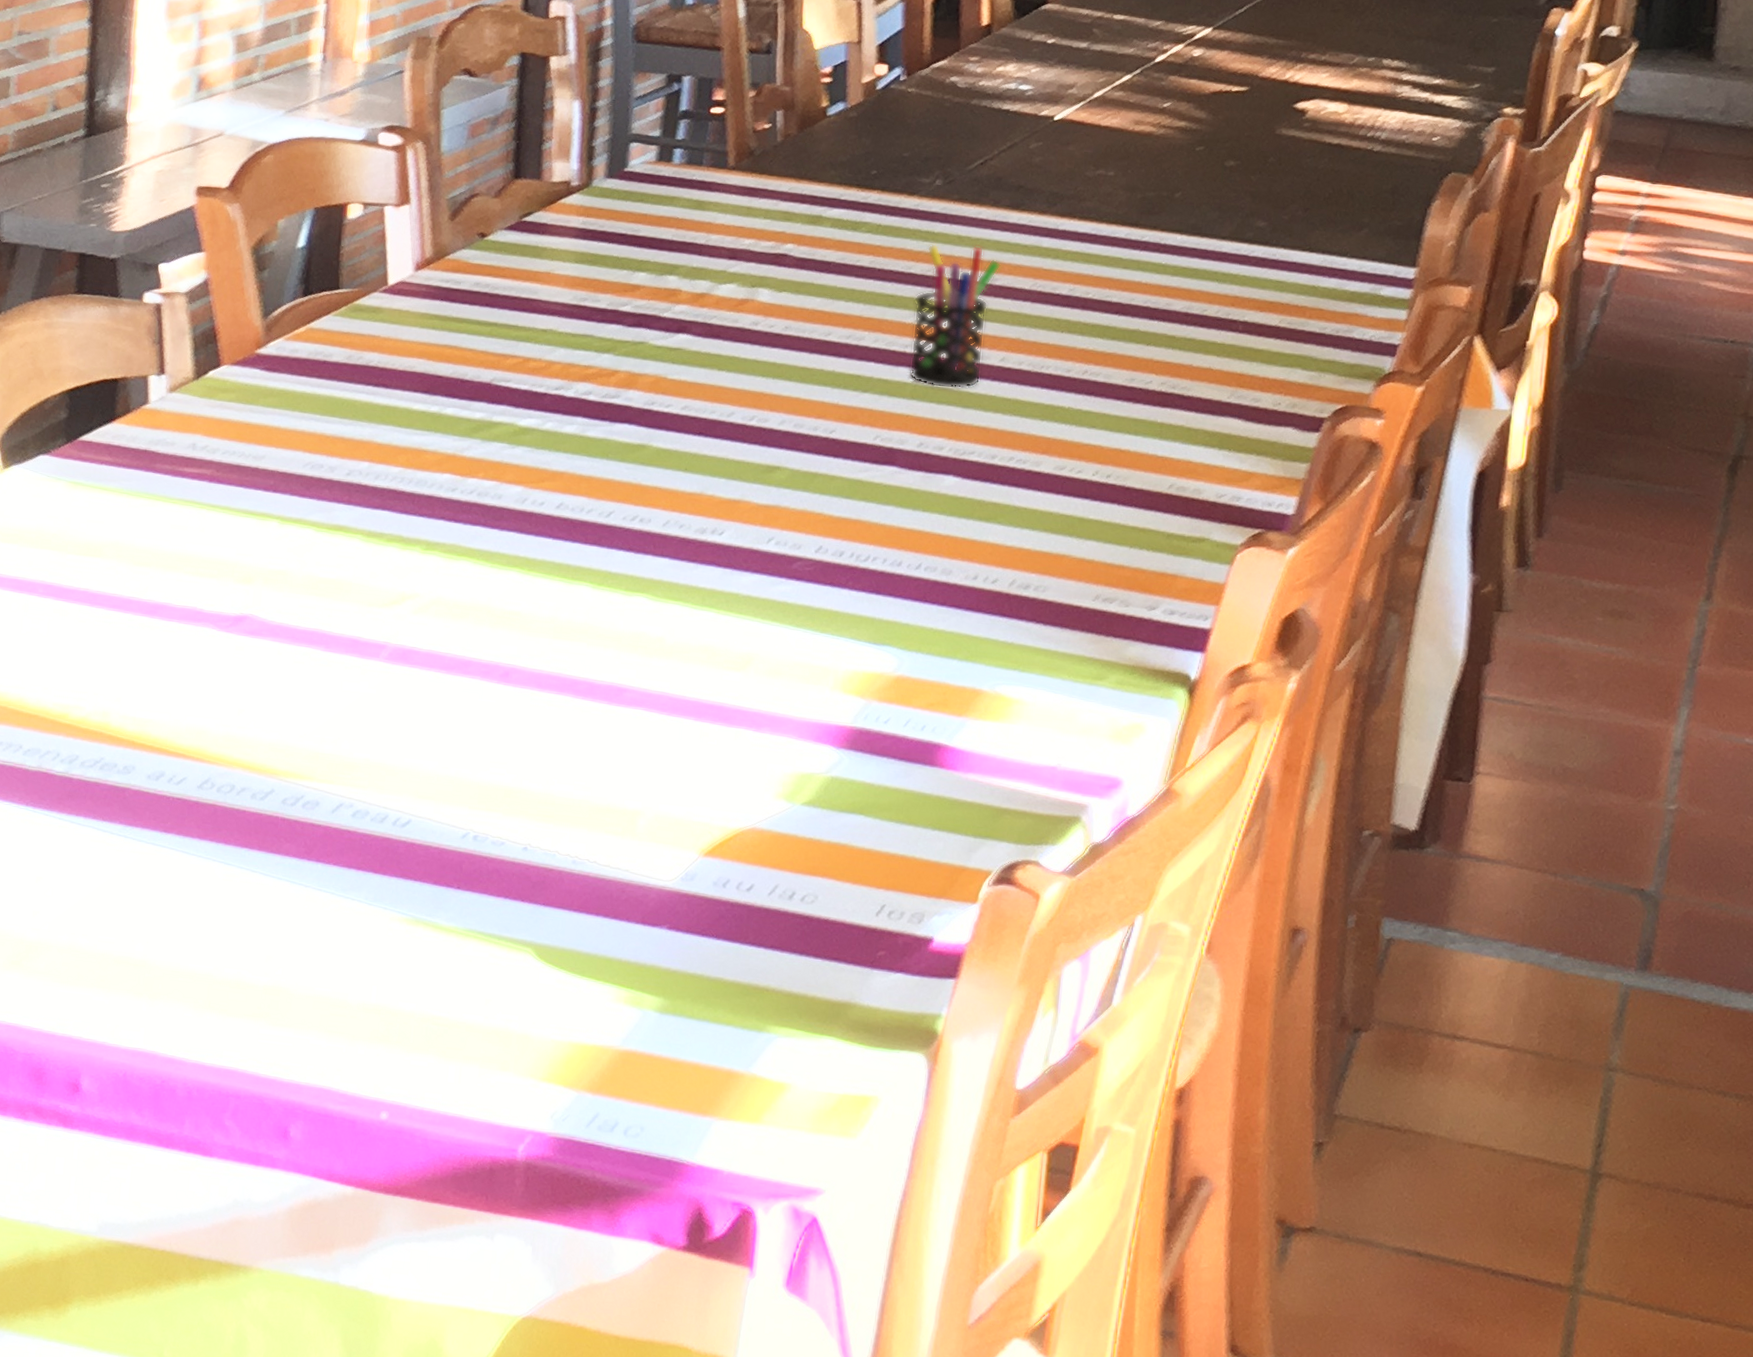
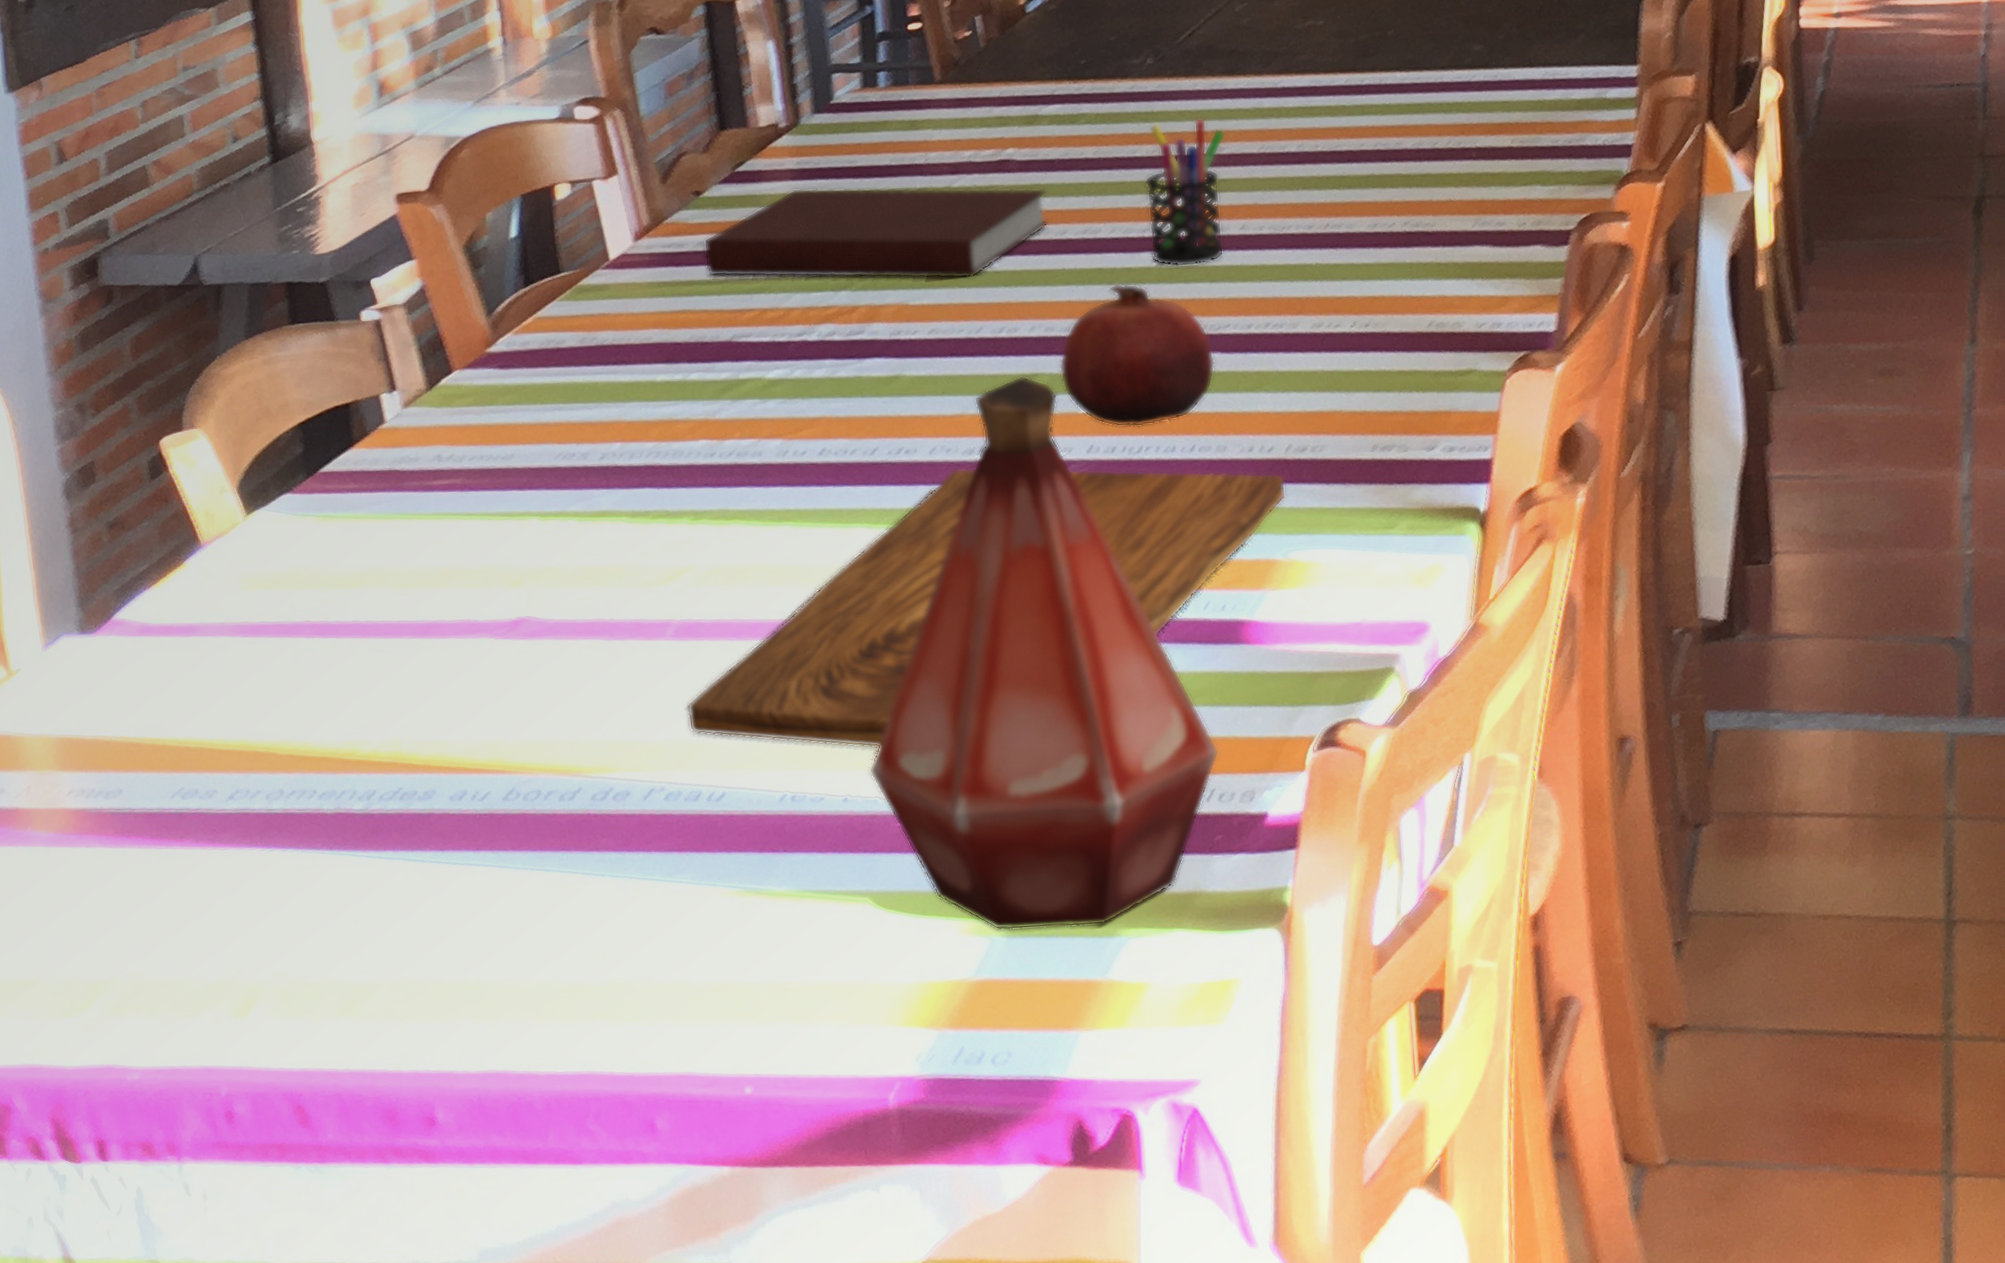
cutting board: none [387,544,1004,803] -> present [687,467,1287,748]
notebook: none [478,246,818,364] -> present [703,188,1049,279]
bottle: none [552,466,896,1019] -> present [868,376,1219,930]
fruit: none [801,393,955,537] -> present [1059,284,1216,428]

